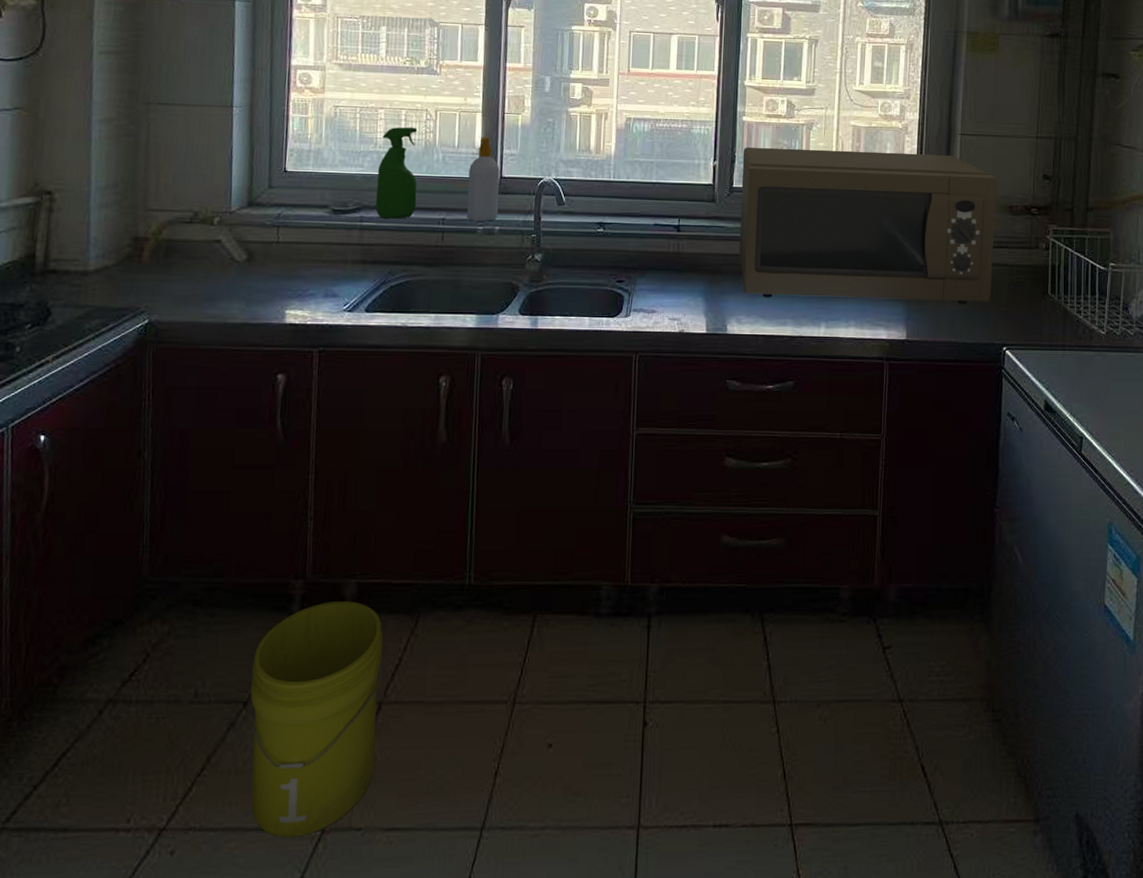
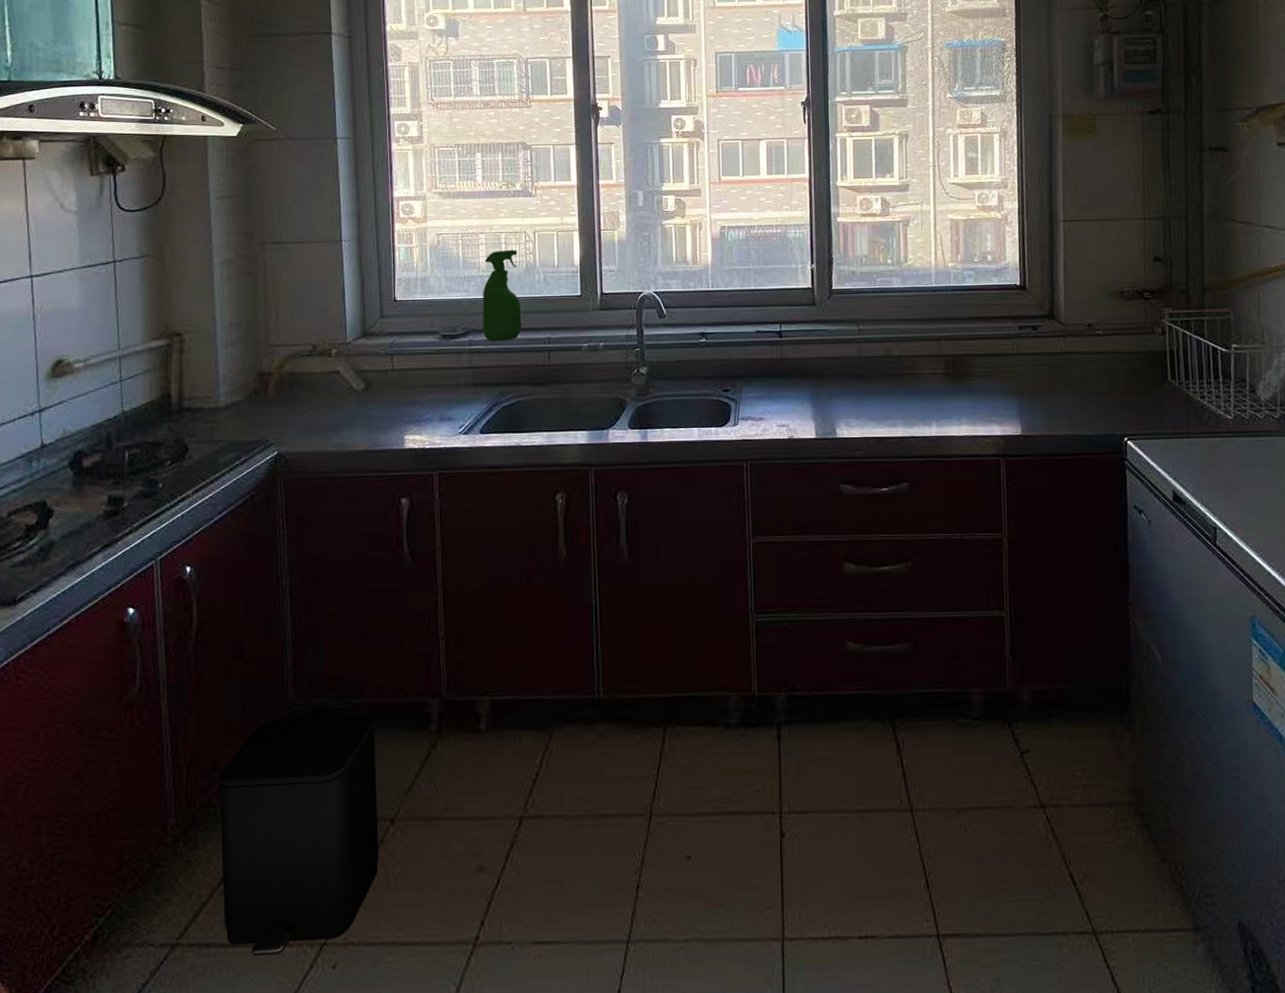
pedal bin: none [56,587,234,841] -> present [218,708,379,956]
bucket: present [250,601,383,838] -> none [397,718,521,952]
soap bottle: present [466,137,500,221] -> none [570,255,602,338]
microwave: present [739,146,998,304] -> none [840,242,1108,399]

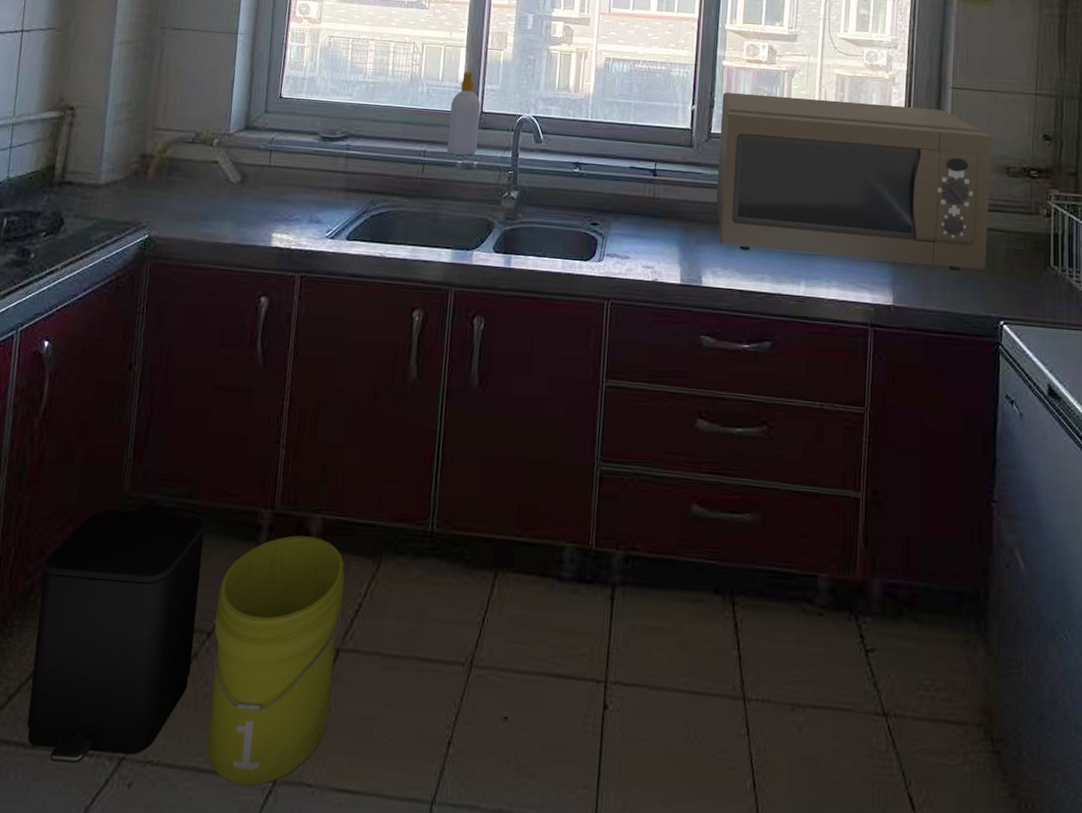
bucket: none [397,718,521,952] -> present [207,535,345,786]
spray bottle: present [483,249,521,341] -> none [361,58,405,149]
soap bottle: none [570,255,602,338] -> present [446,71,481,156]
microwave: none [840,242,1108,399] -> present [716,92,993,271]

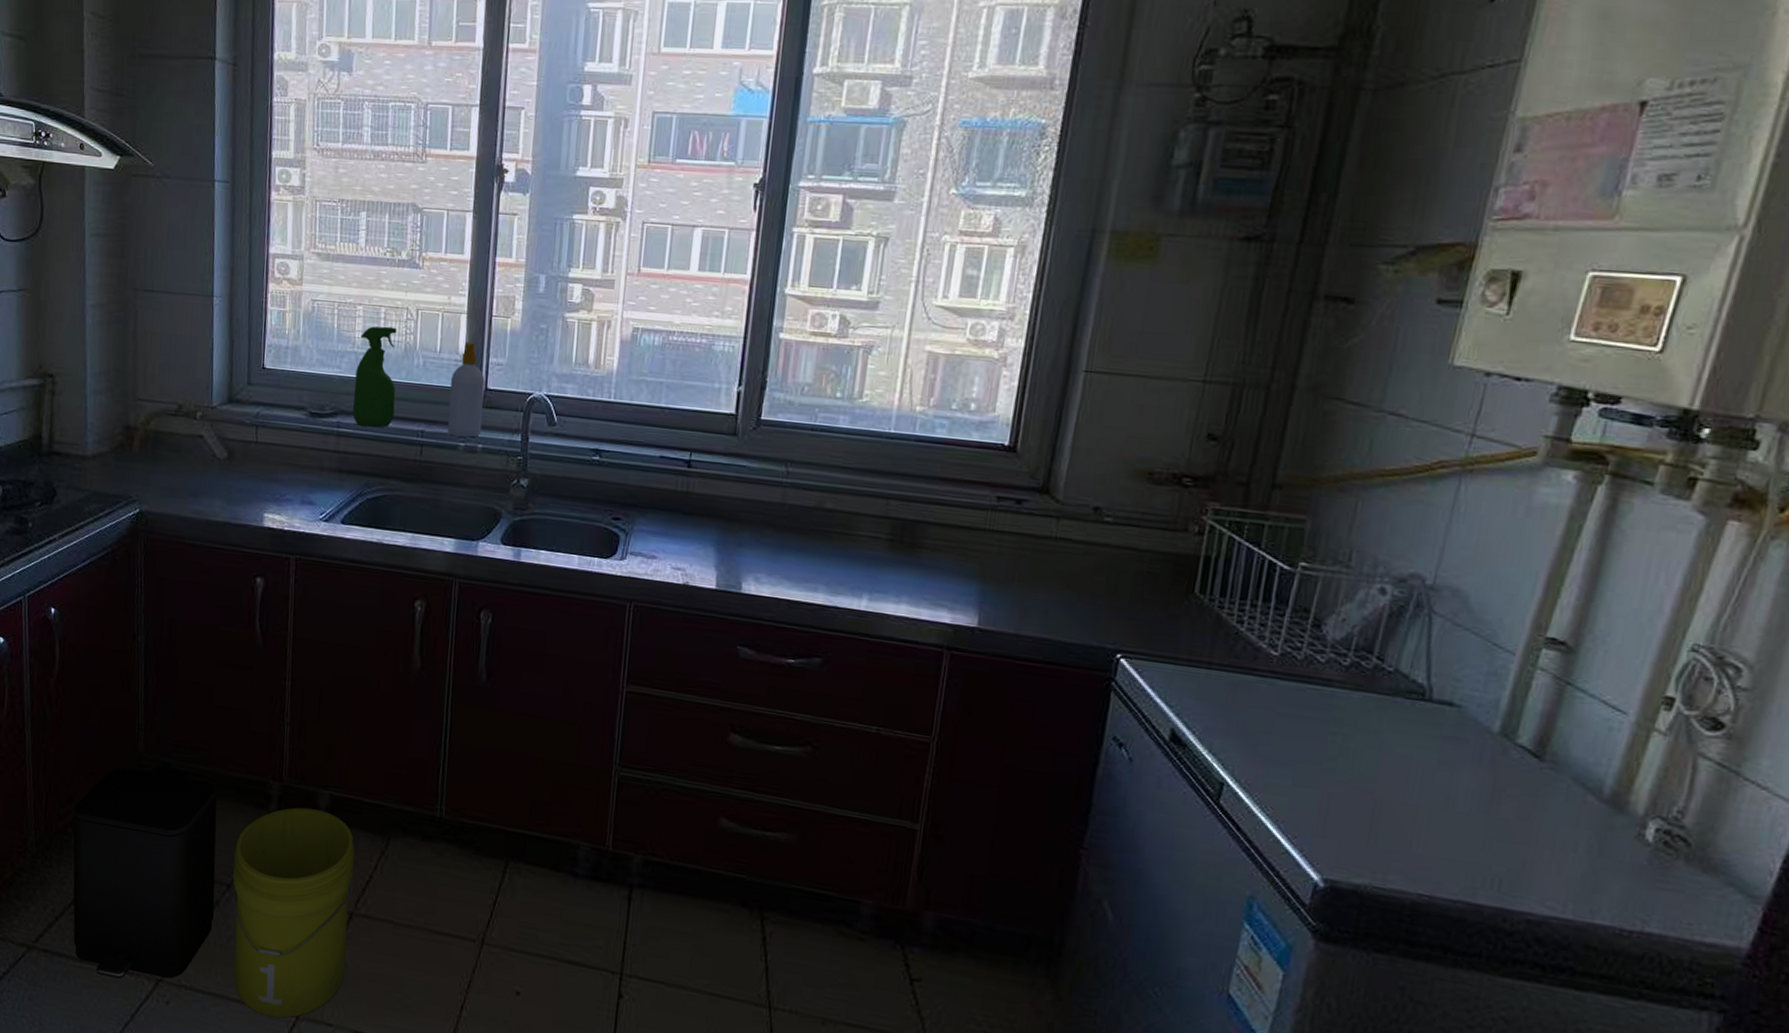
spray bottle: none [361,58,405,149] -> present [353,326,397,427]
microwave: present [716,92,993,271] -> none [762,371,1135,595]

